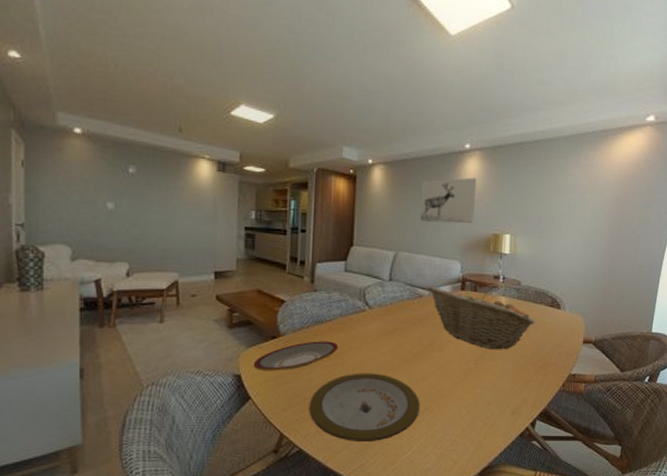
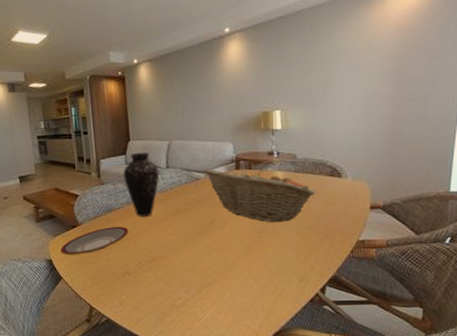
plate: present [309,373,420,441] -> none [110,251,209,311]
vase: none [340,259,381,332] -> present [123,152,160,217]
wall art: present [419,177,477,224] -> none [186,60,241,110]

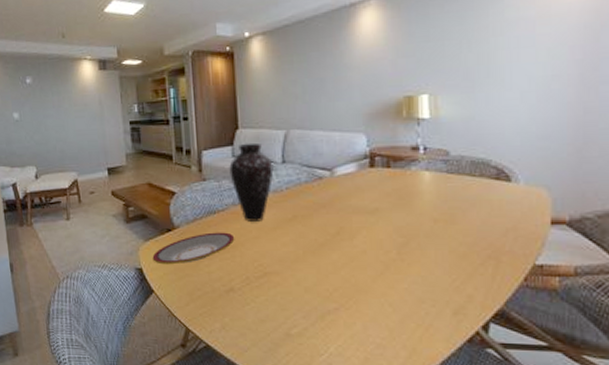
fruit basket: present [203,167,316,223] -> none [327,164,476,237]

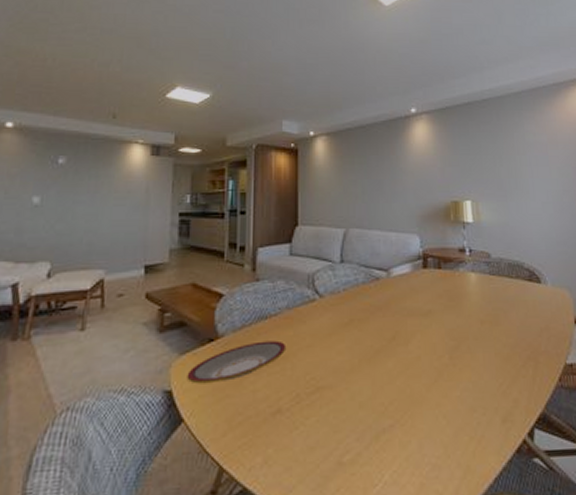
vase: present [229,142,274,222] -> none [286,240,332,327]

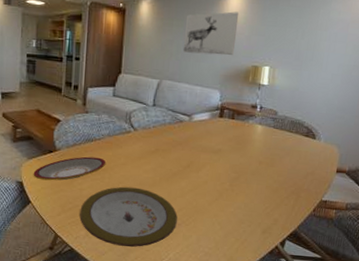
plate: none [254,378,388,473] -> present [79,186,178,247]
wall art: none [368,142,429,193] -> present [182,11,239,56]

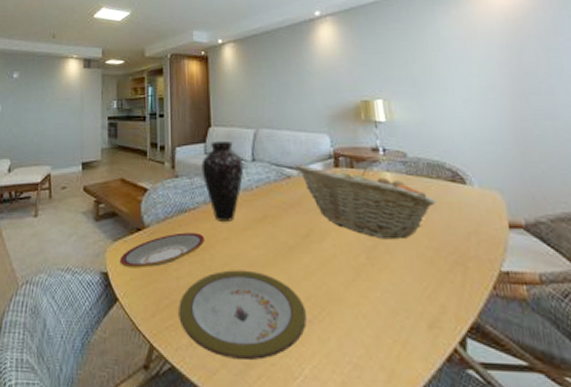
vase: none [109,86,146,151] -> present [201,140,244,221]
wall art: present [182,11,239,56] -> none [274,44,336,95]
fruit basket: none [188,111,291,174] -> present [295,163,437,240]

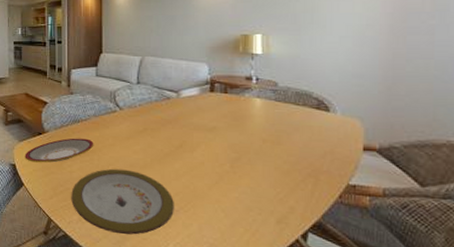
vase: present [201,140,244,221] -> none [93,65,130,131]
fruit basket: present [295,163,437,240] -> none [175,87,299,154]

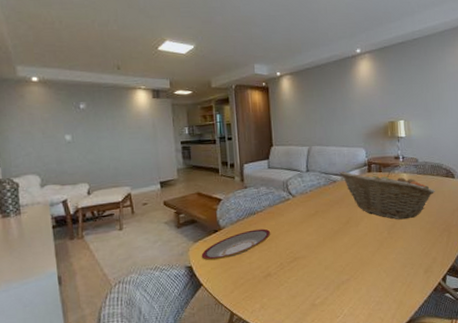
plate: present [71,168,174,235] -> none [252,251,346,312]
fruit basket: none [175,87,299,154] -> present [339,171,435,220]

